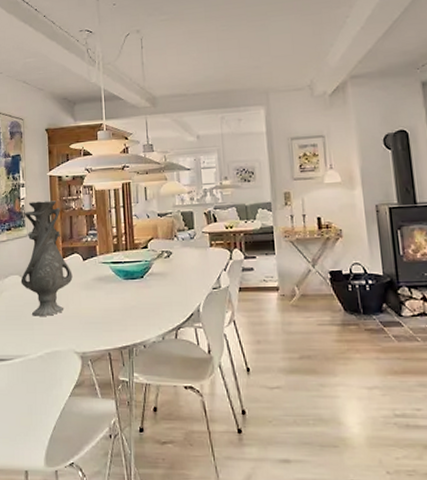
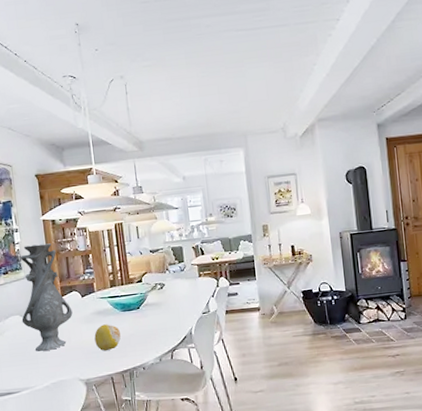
fruit: none [93,292,122,322] -> present [94,324,122,351]

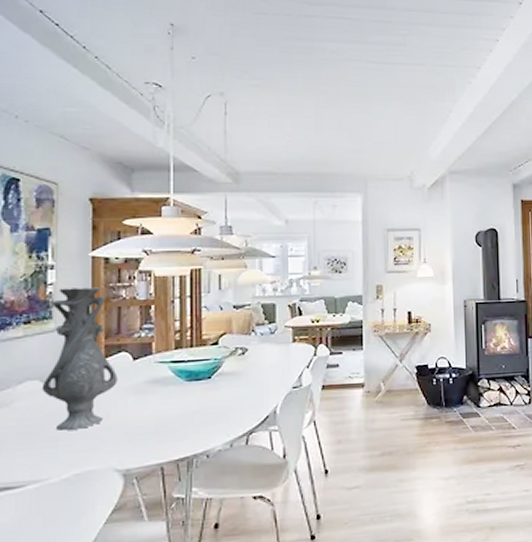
fruit: present [94,324,122,351] -> none [144,396,182,432]

